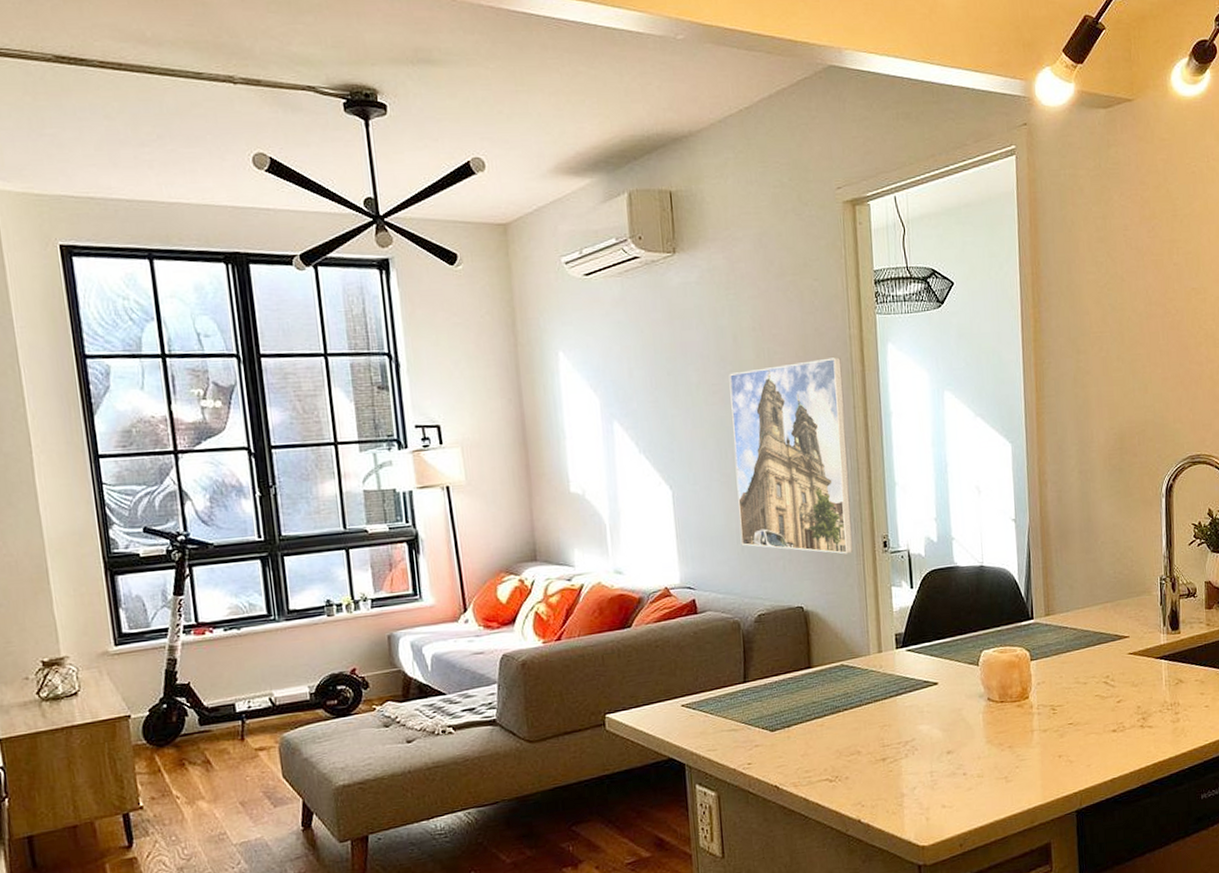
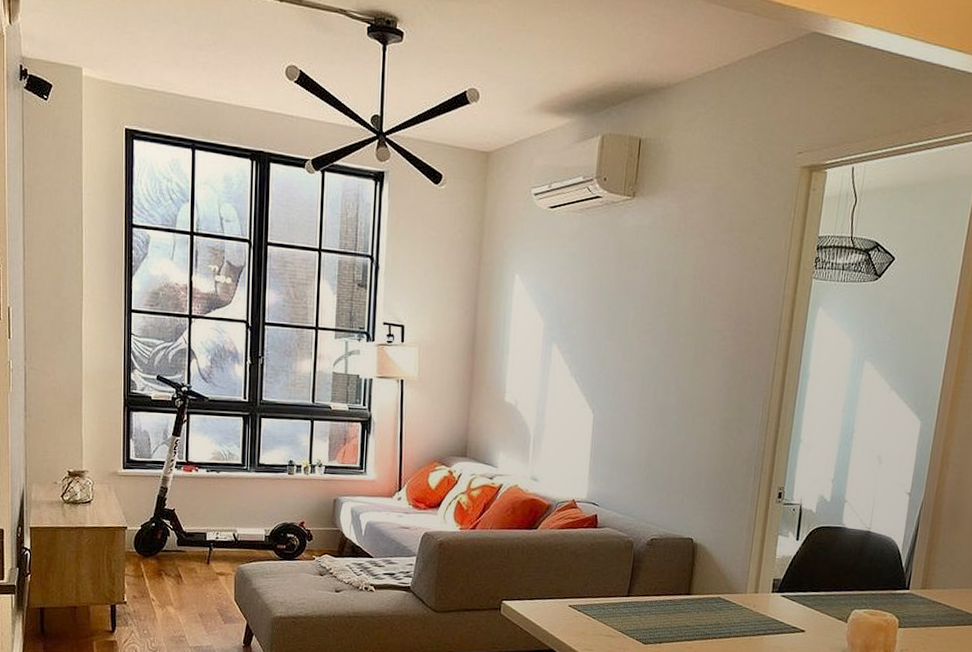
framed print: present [729,357,854,554] -> none [647,314,771,499]

